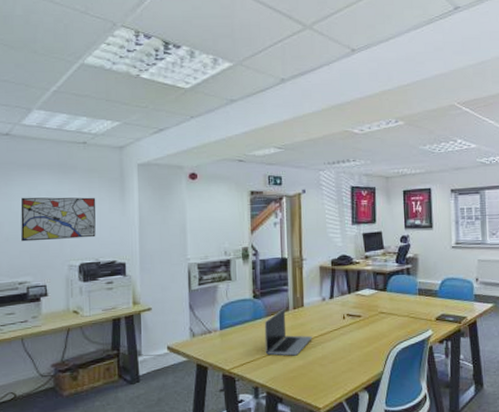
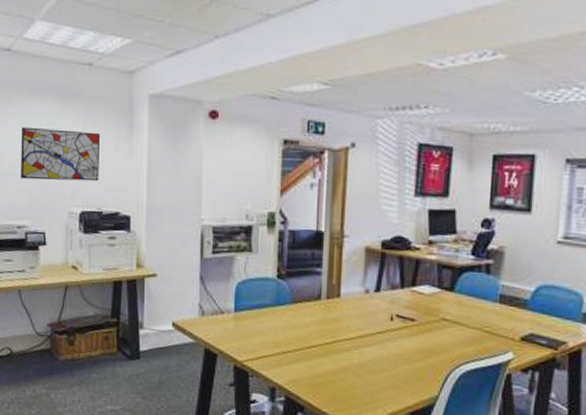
laptop: present [264,308,312,356] -> none [287,296,348,358]

